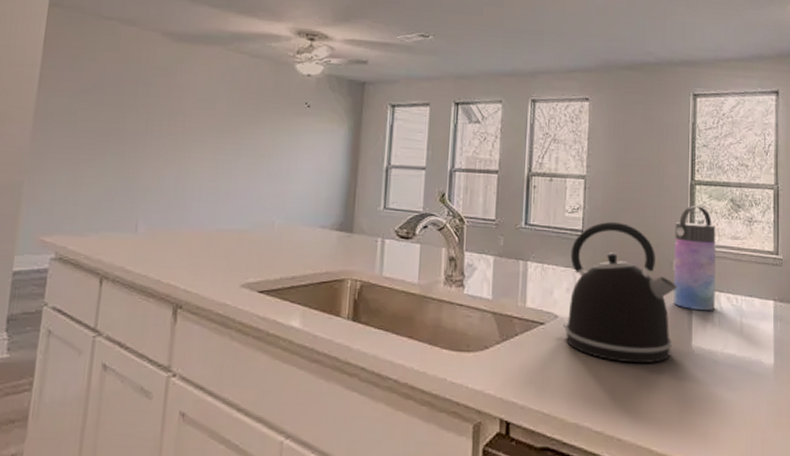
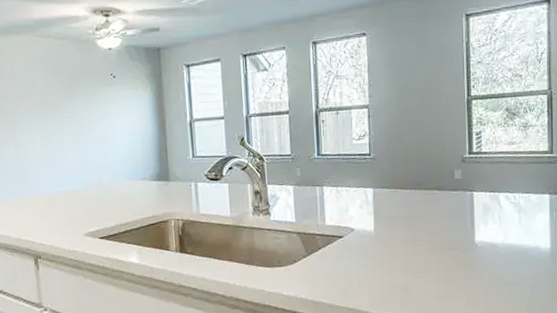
kettle: present [564,221,678,364] -> none [360,142,460,261]
water bottle: present [674,206,716,310] -> none [454,119,495,210]

